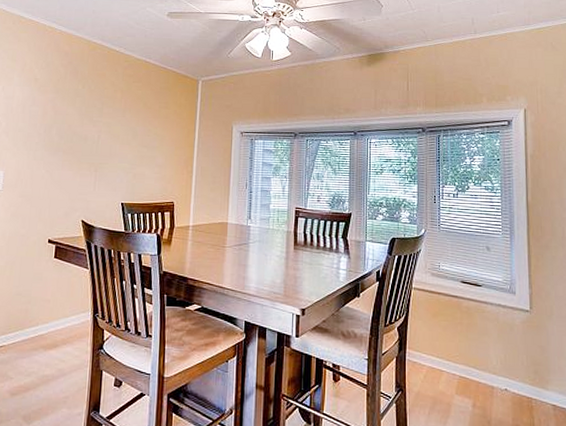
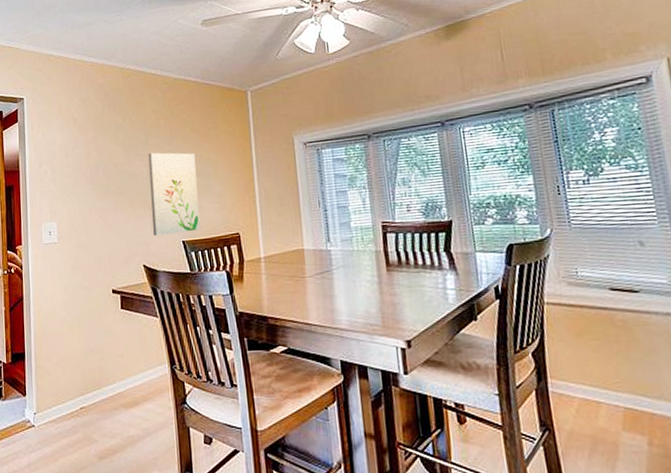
wall art: none [95,120,145,196] -> present [148,152,200,236]

